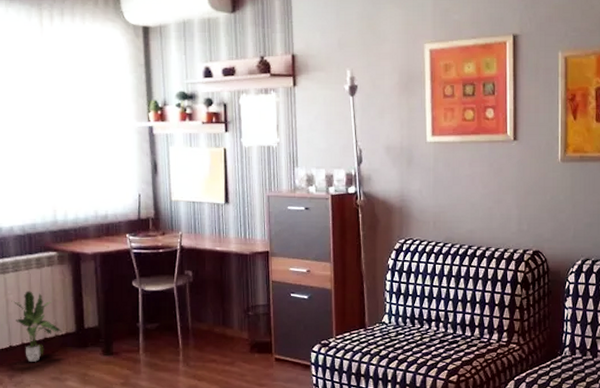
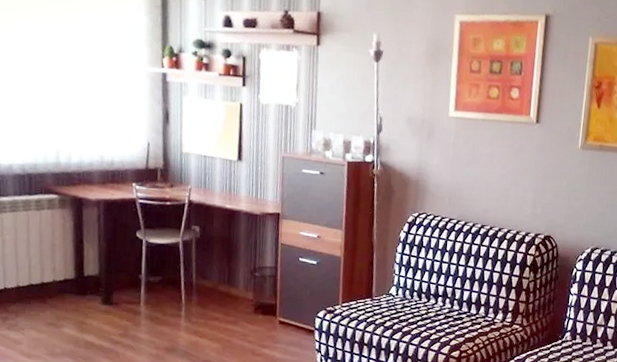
potted plant: present [11,291,63,362] -> none [8,233,61,306]

